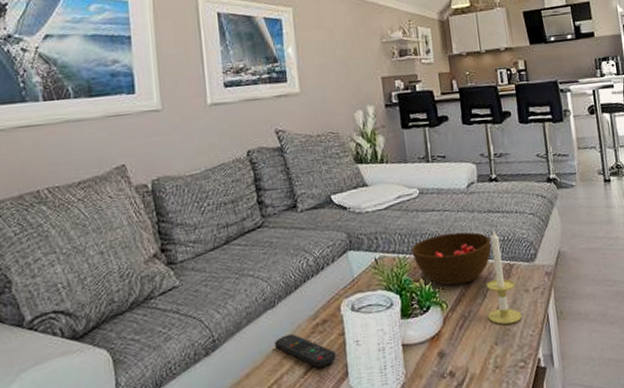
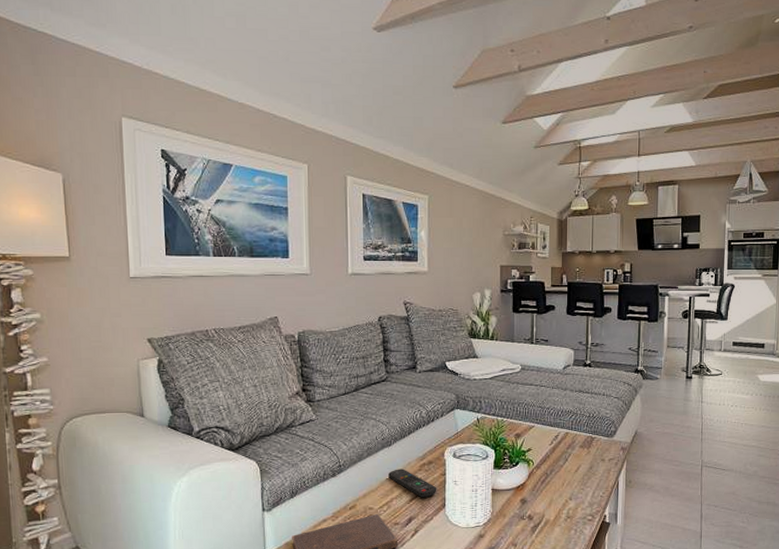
bowl: present [411,232,492,286] -> none [509,405,578,448]
candle: present [486,230,523,325] -> none [567,407,596,485]

